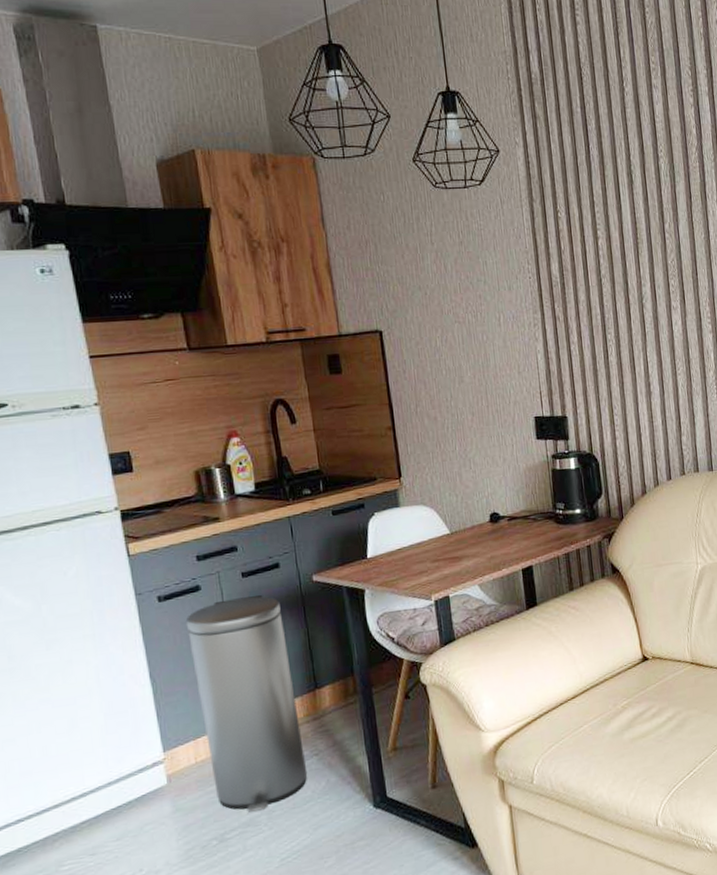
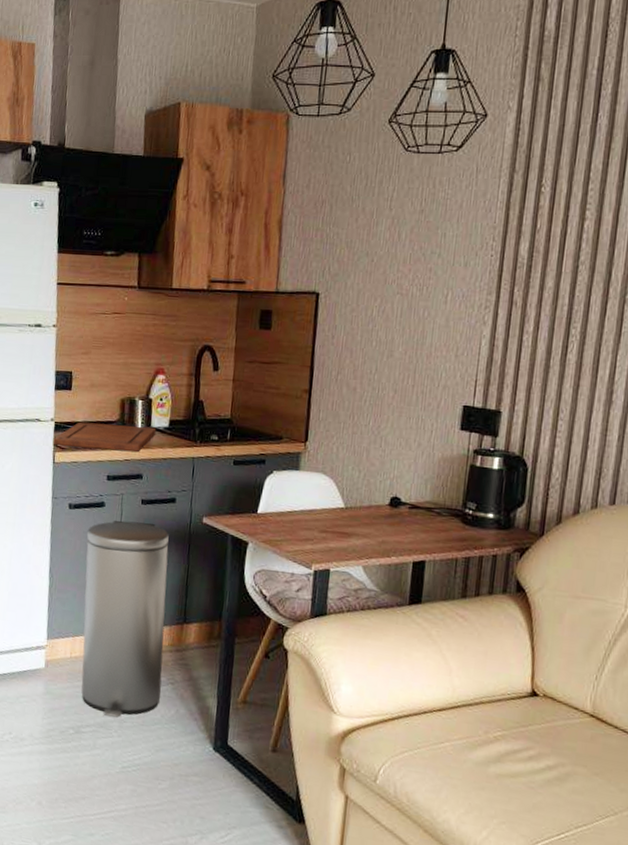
cutting board: none [122,494,243,537] -> present [53,422,157,452]

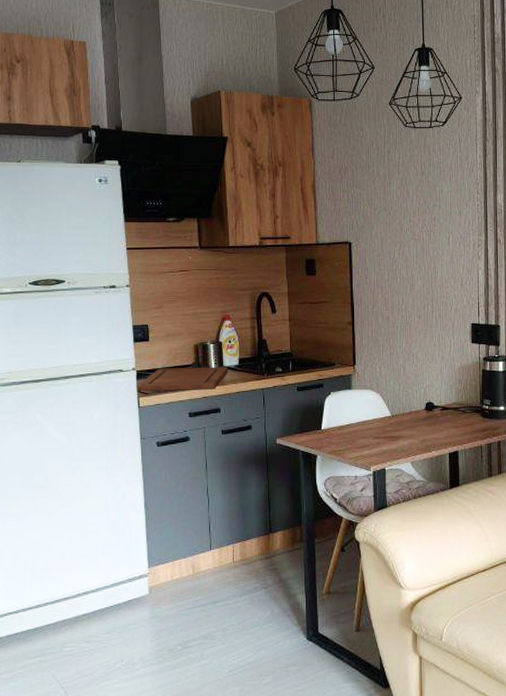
pedal bin: present [81,520,169,718] -> none [175,450,257,628]

